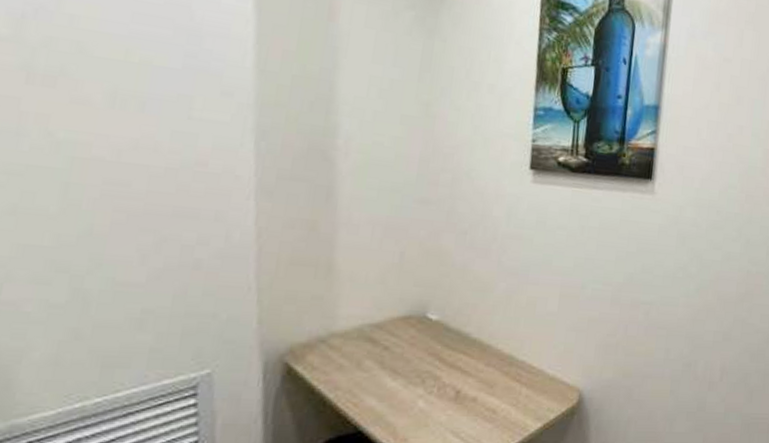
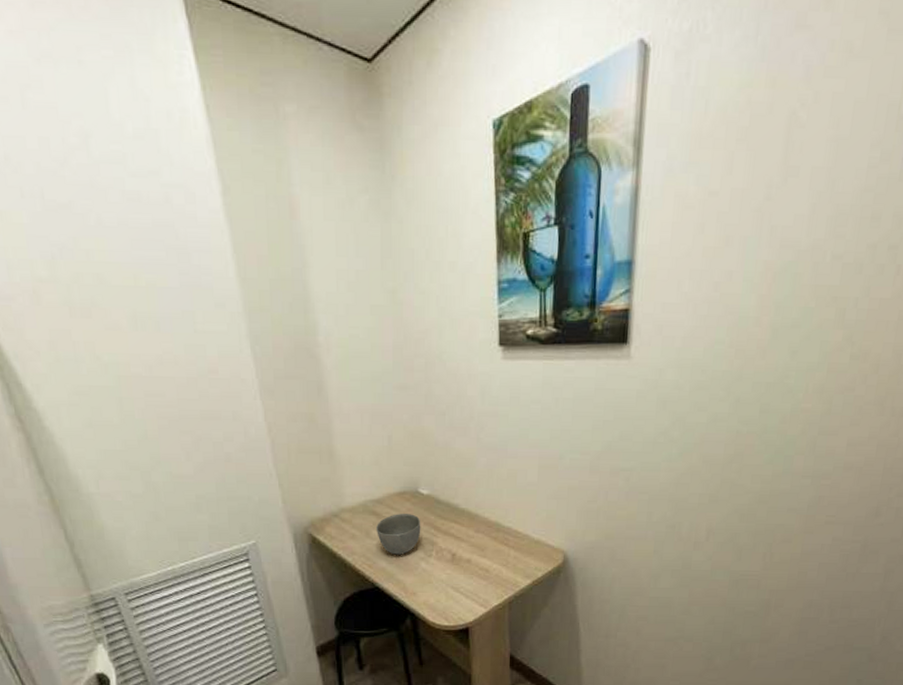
bowl: none [370,341,425,391] -> present [377,514,421,555]

